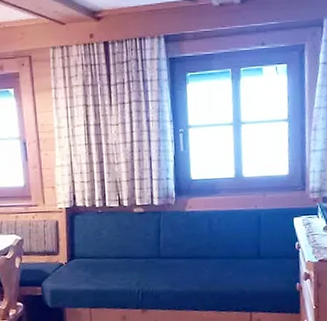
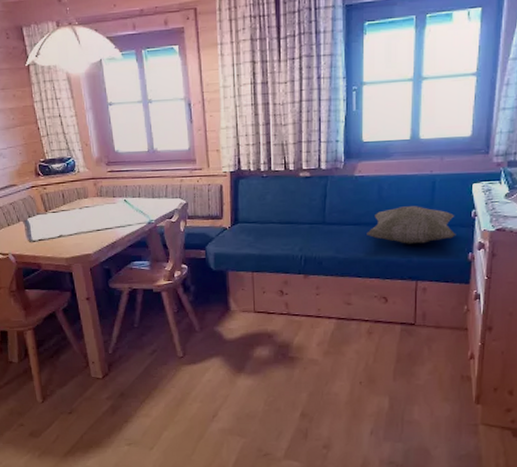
decorative pillow: none [200,239,284,276] -> present [367,206,456,244]

